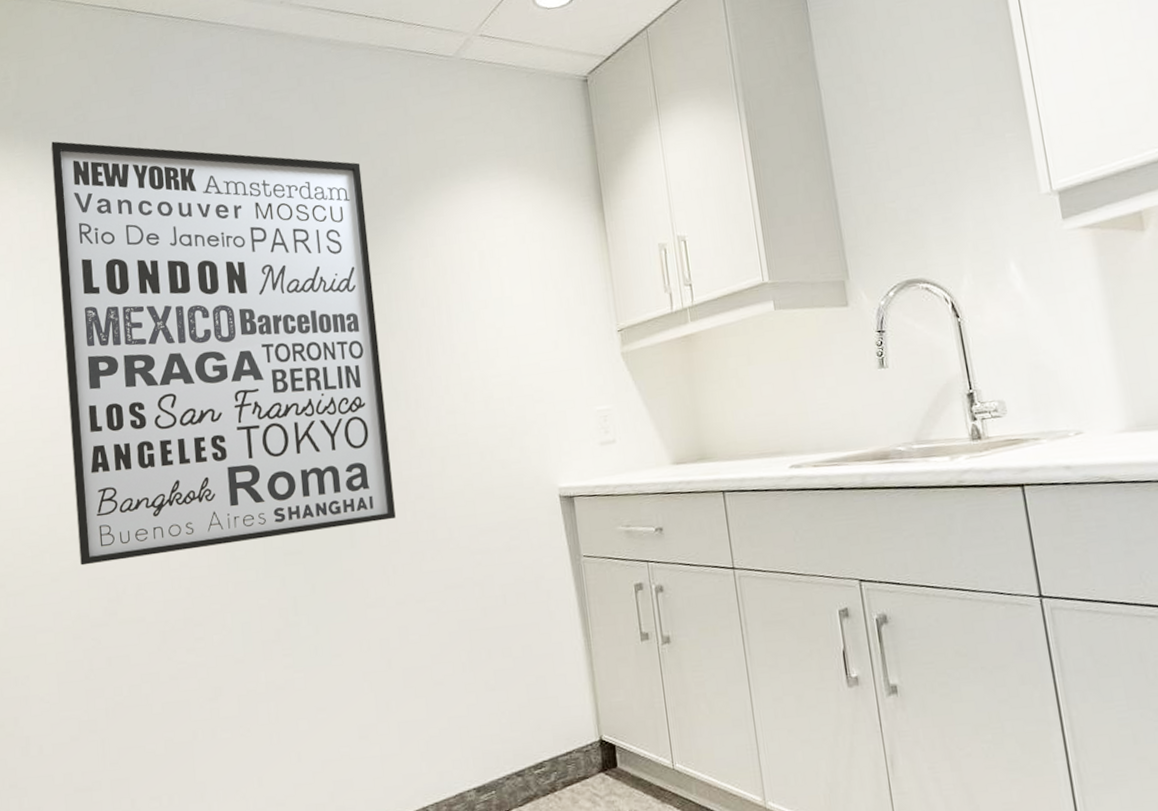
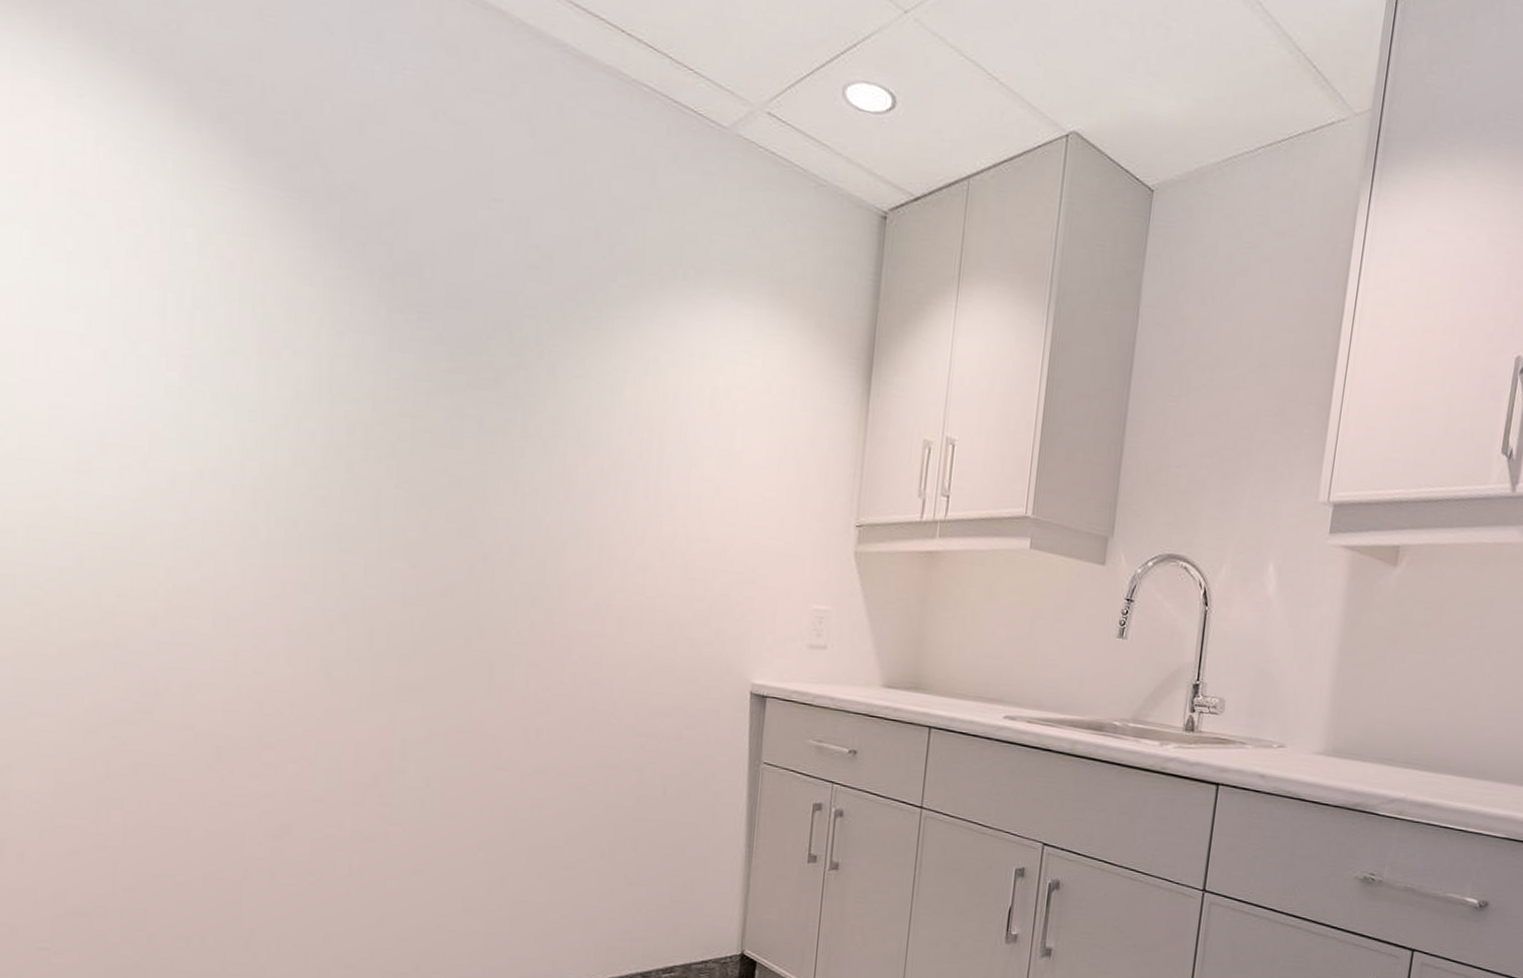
wall art: present [51,141,396,566] -> none [104,44,580,676]

